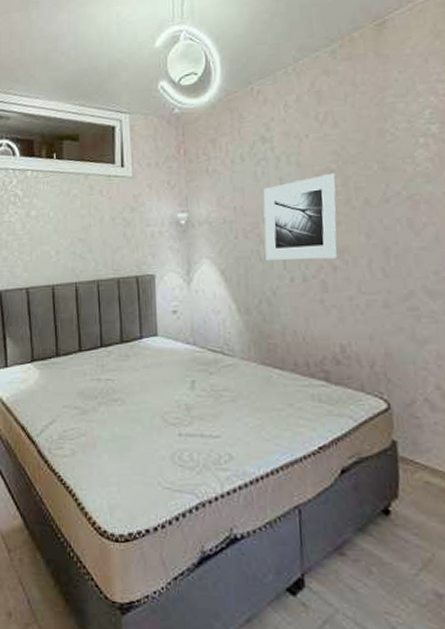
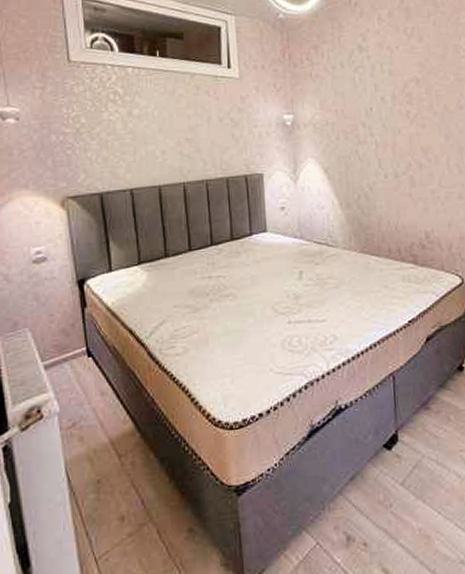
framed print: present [263,172,339,261] -> none [361,81,424,159]

